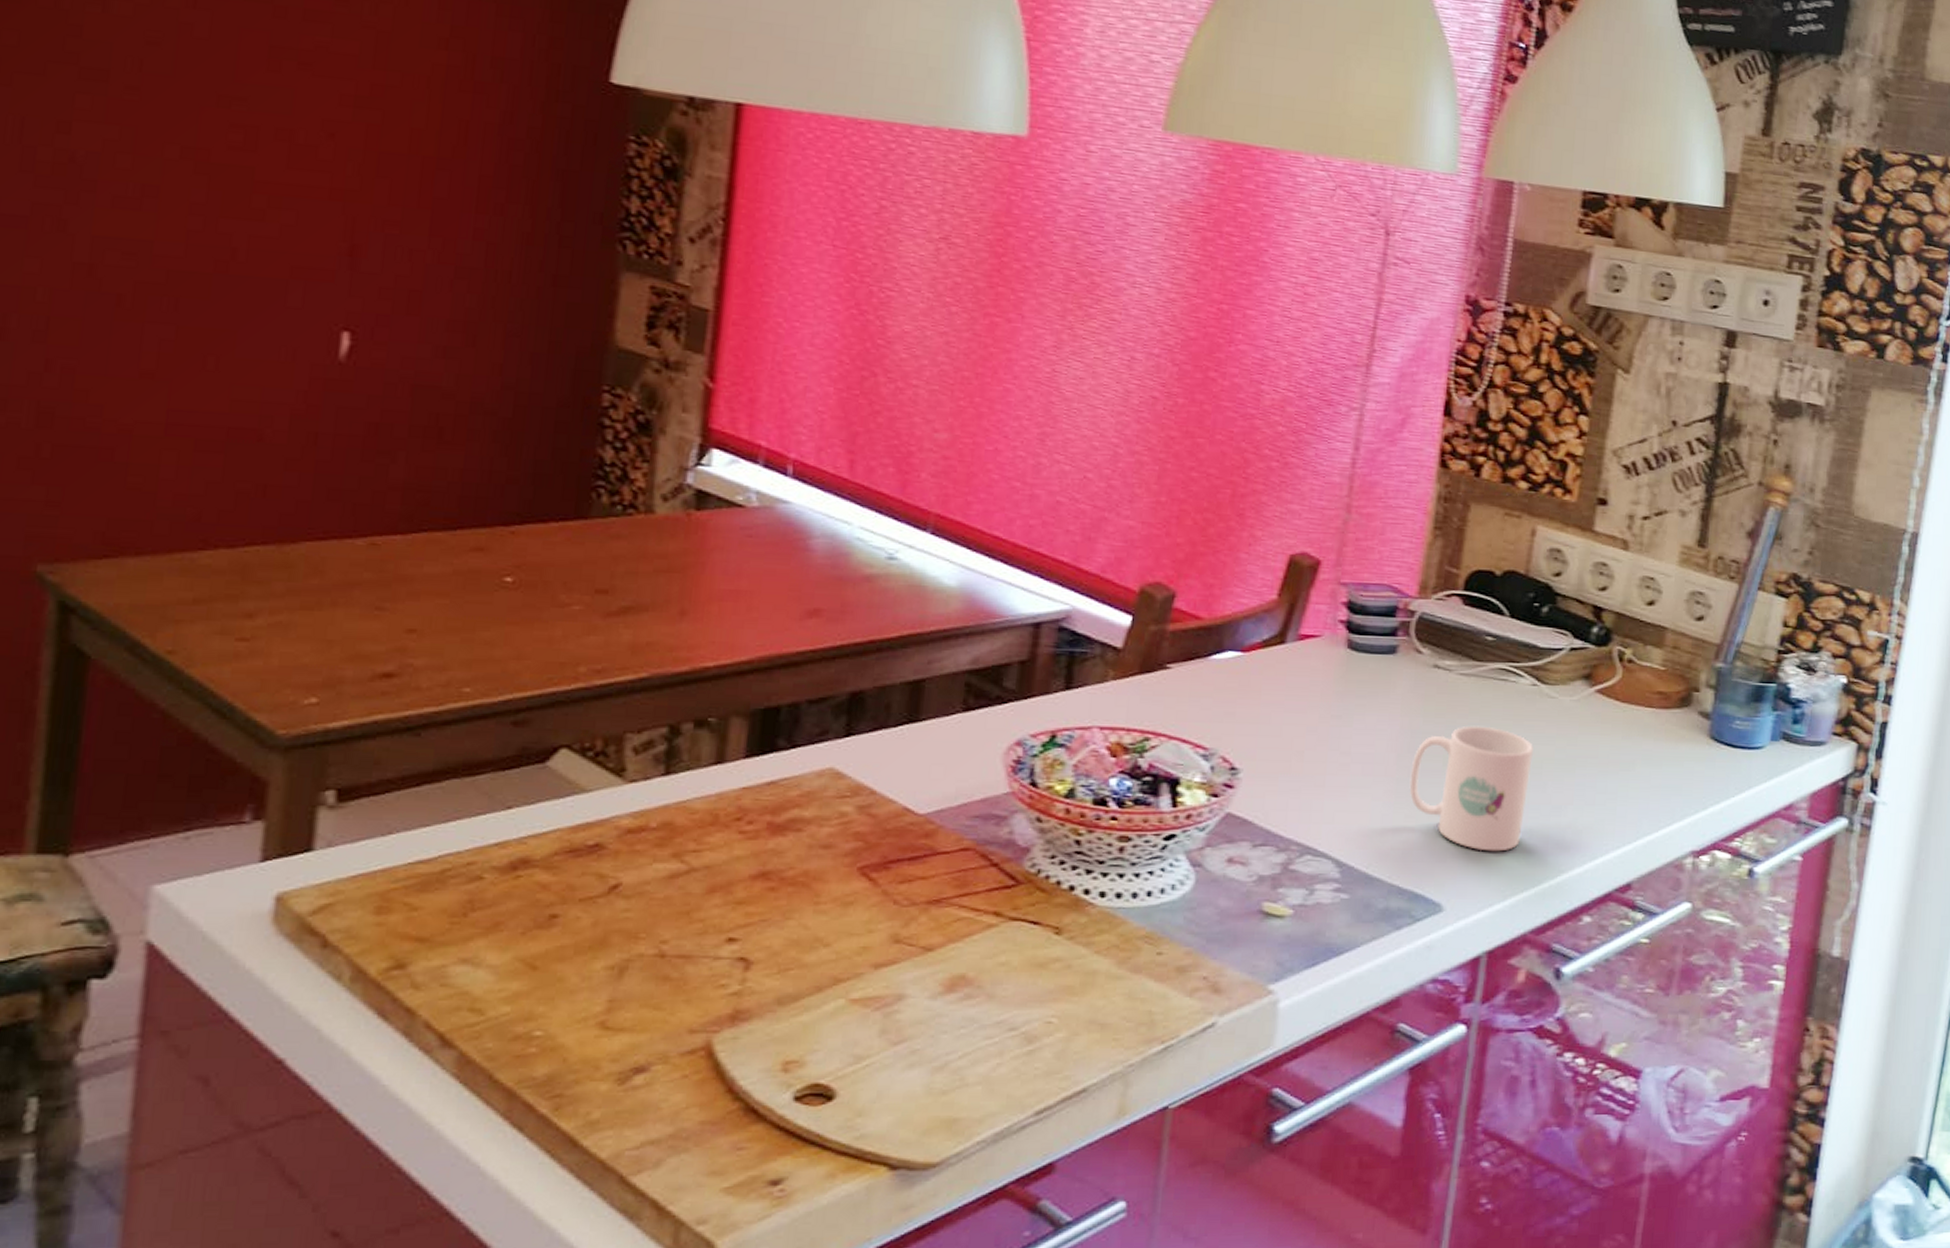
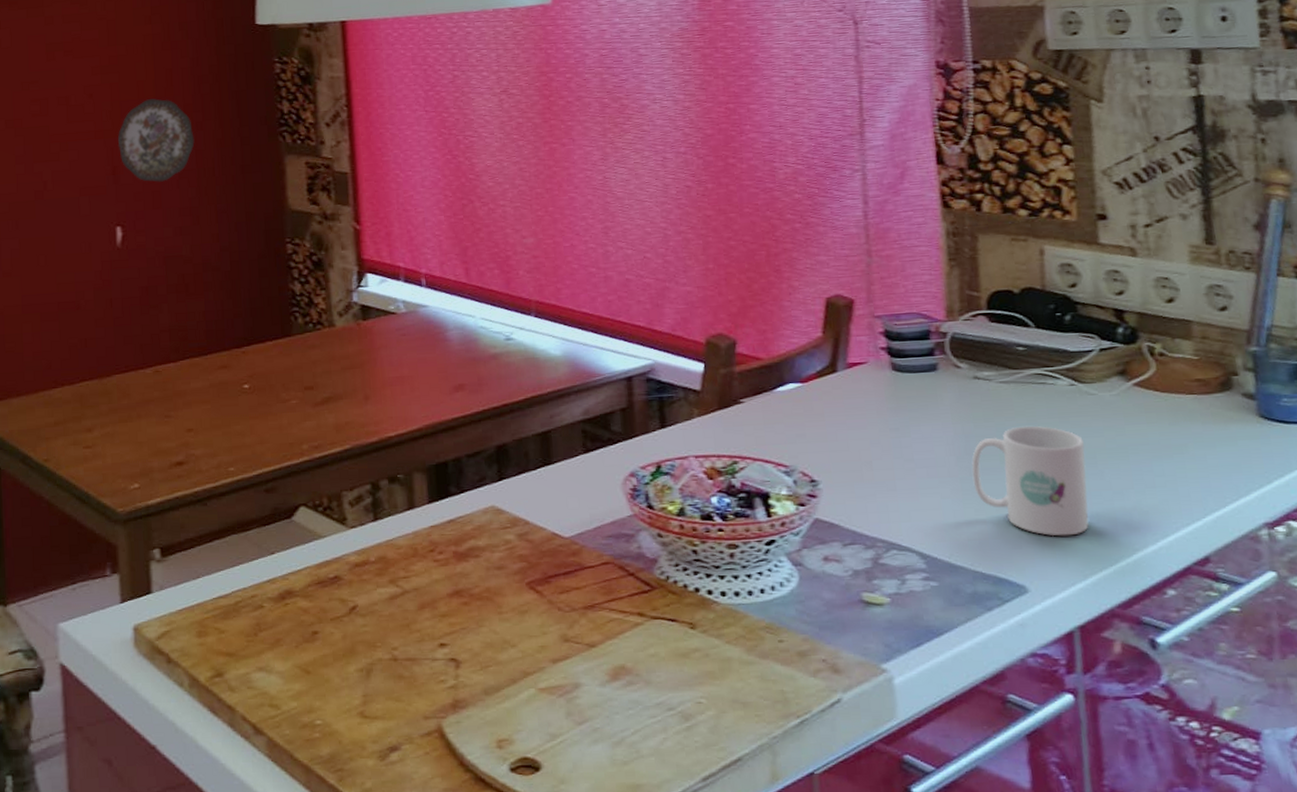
decorative plate: none [364,157,488,279] -> present [117,98,195,182]

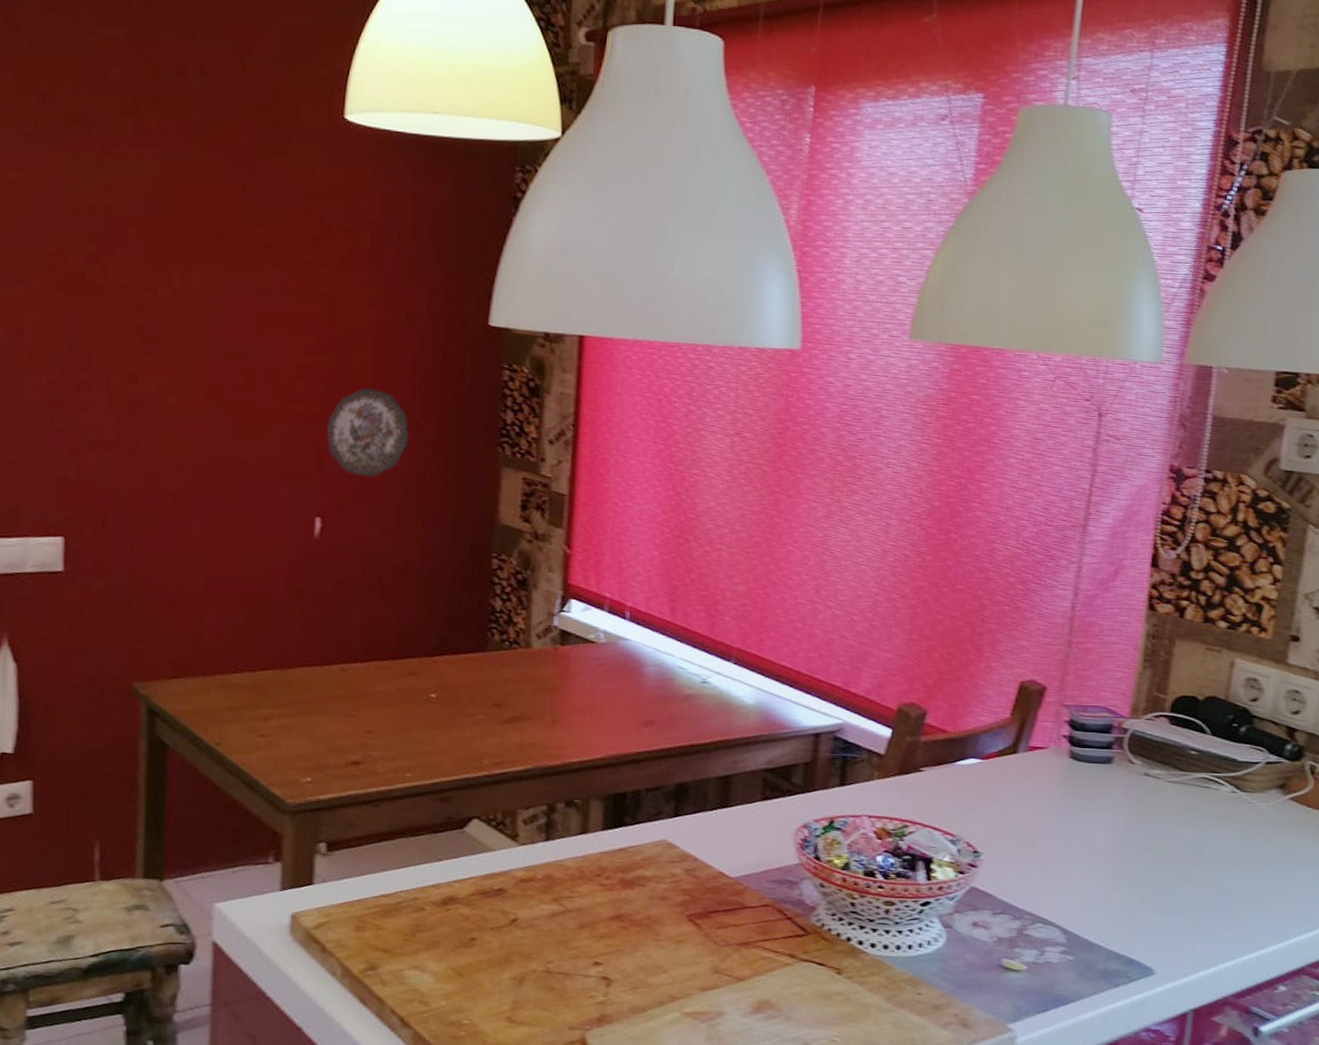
mug: present [971,425,1089,537] -> none [1124,824,1233,929]

